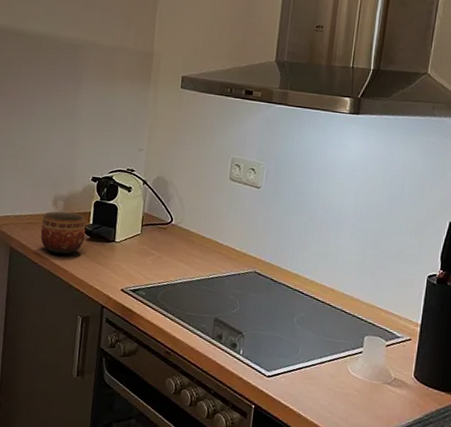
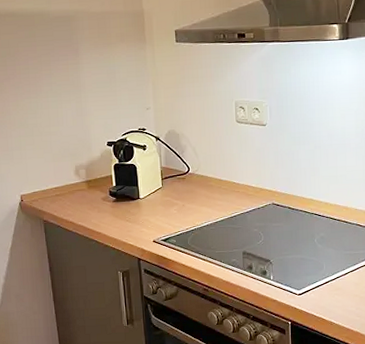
bowl: present [40,211,86,255] -> none [68,179,111,219]

